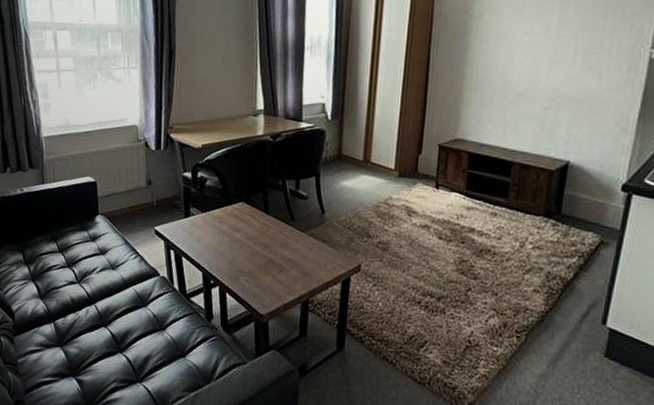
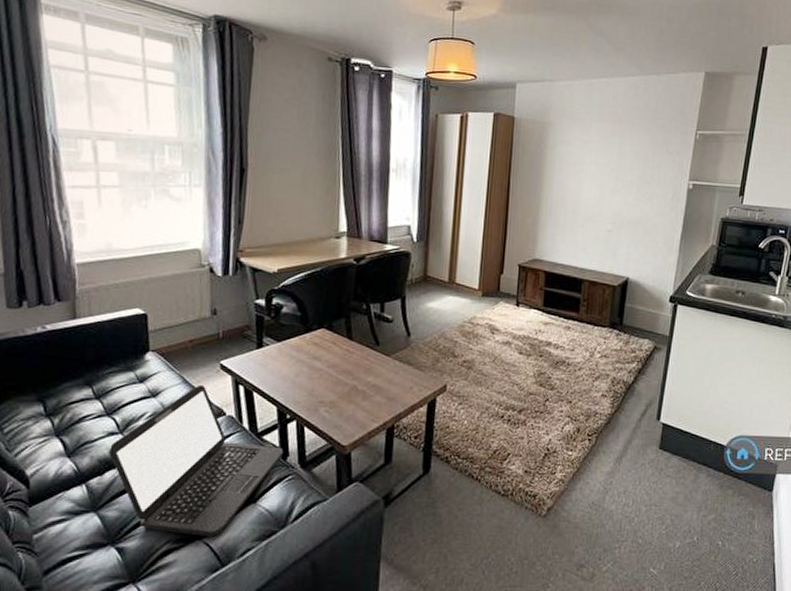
laptop: none [70,246,209,382] -> present [109,384,284,536]

